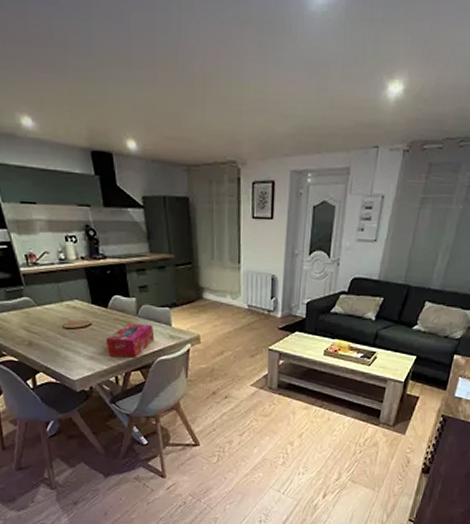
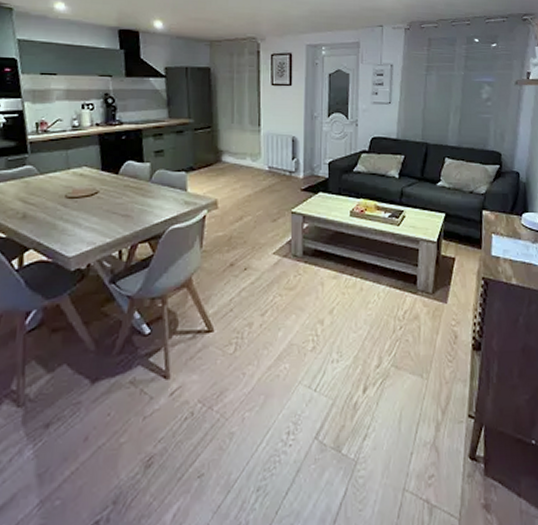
tissue box: present [106,323,155,358] -> none [112,190,168,228]

